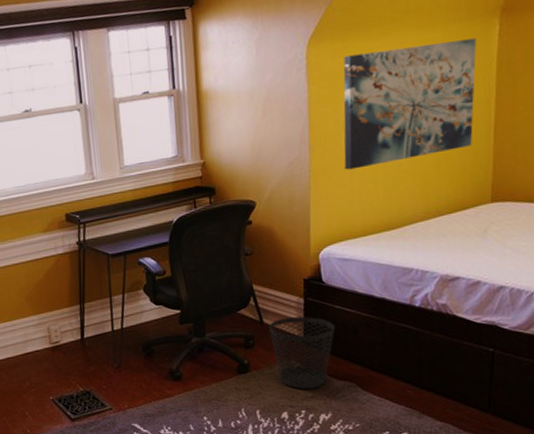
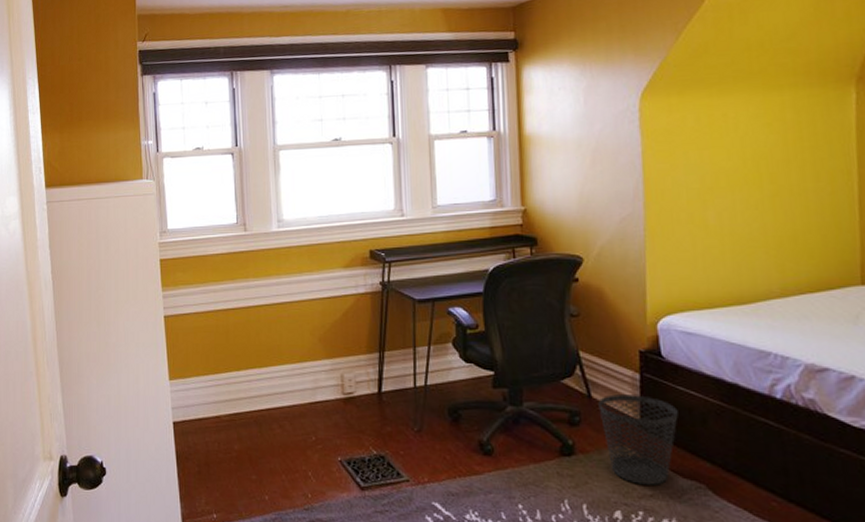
wall art: present [343,38,476,170] -> none [681,105,834,233]

